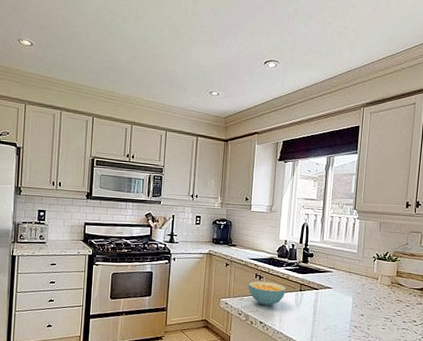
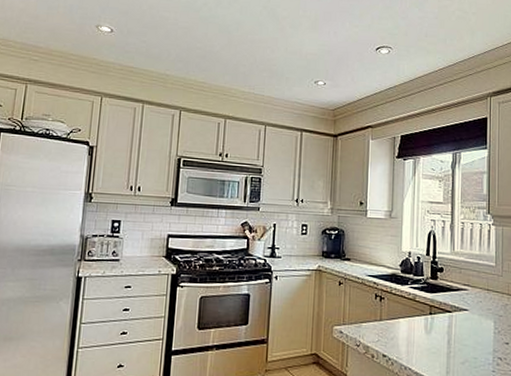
cereal bowl: present [248,281,286,306] -> none [367,303,413,334]

